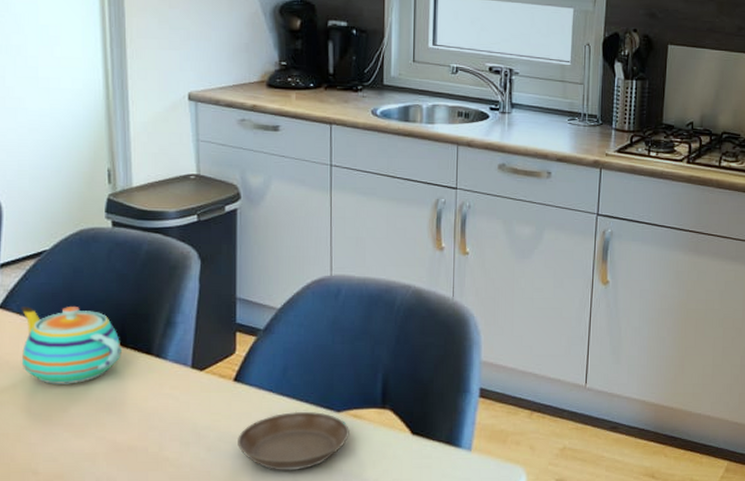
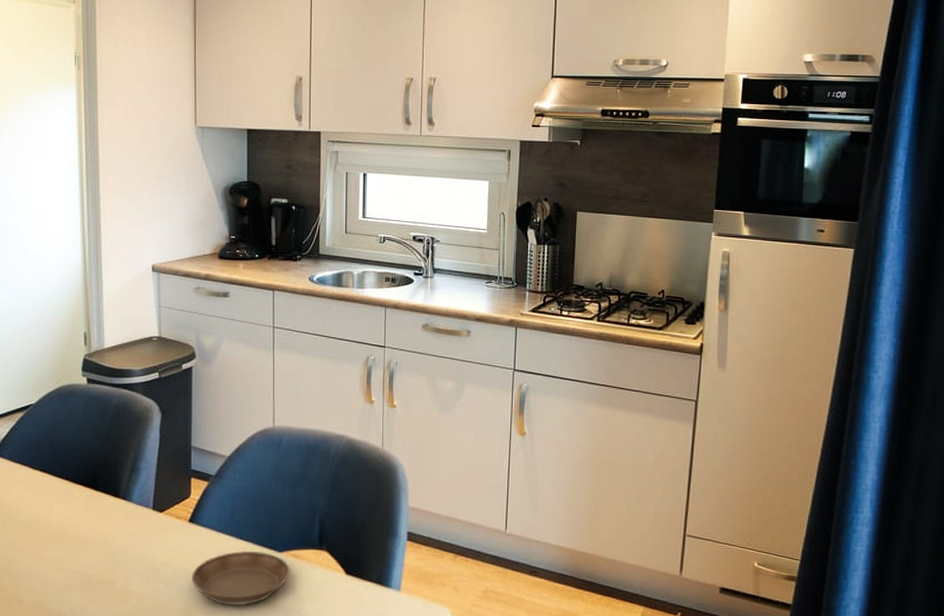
teapot: present [21,306,122,384] -> none [11,453,94,523]

